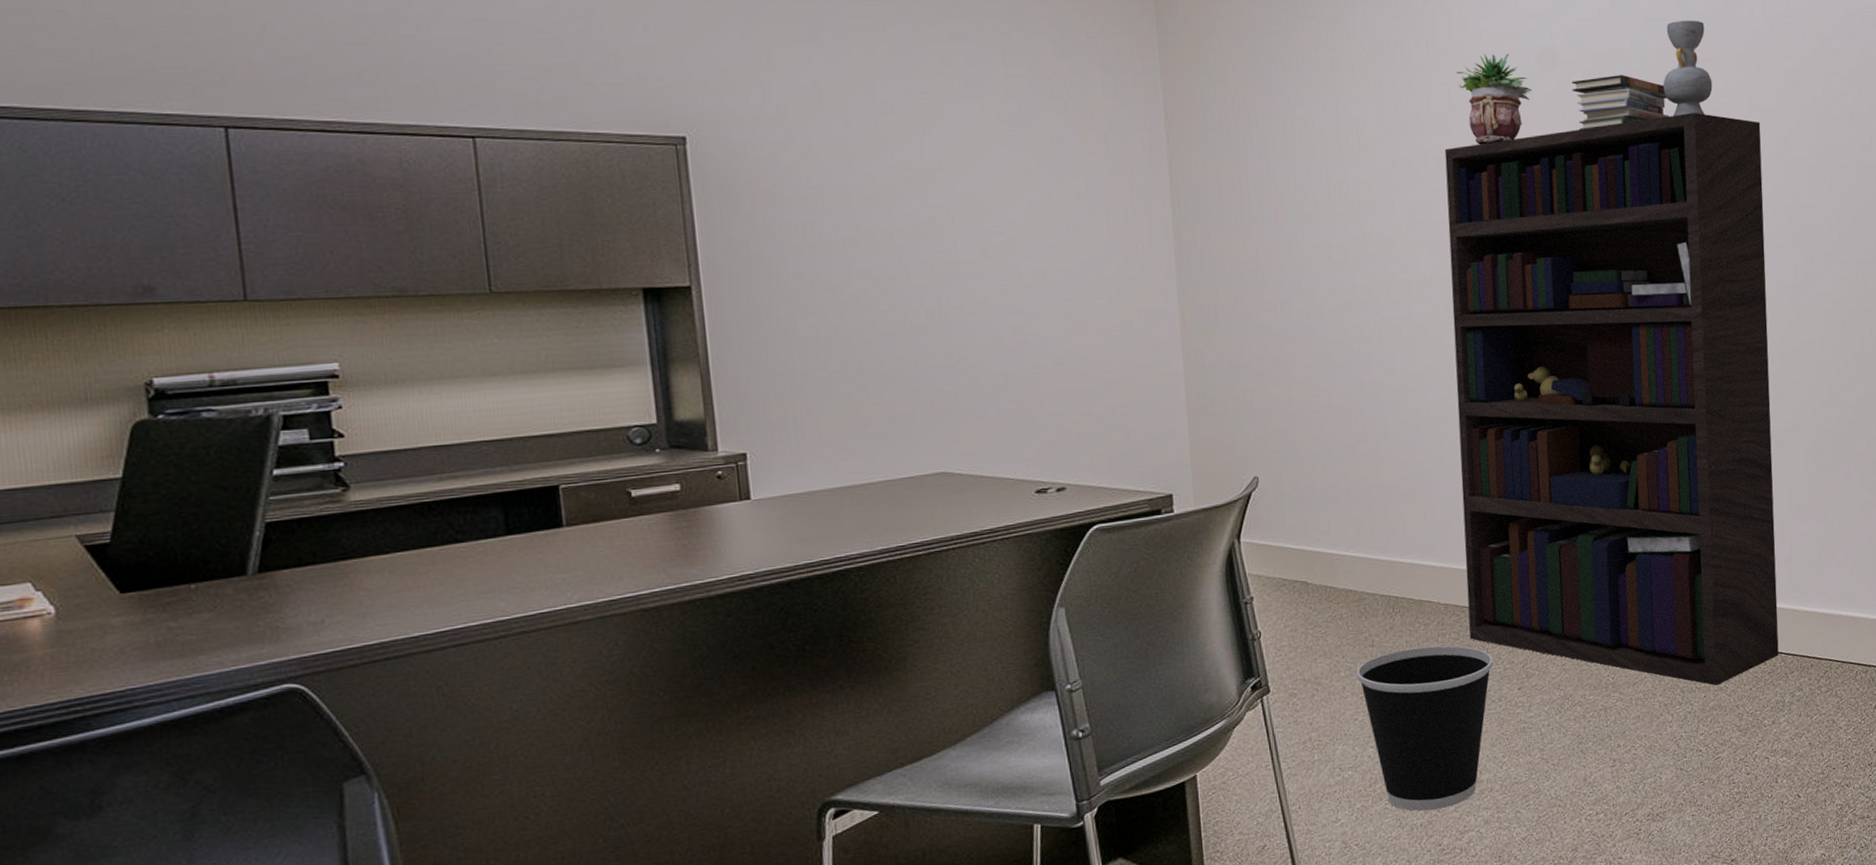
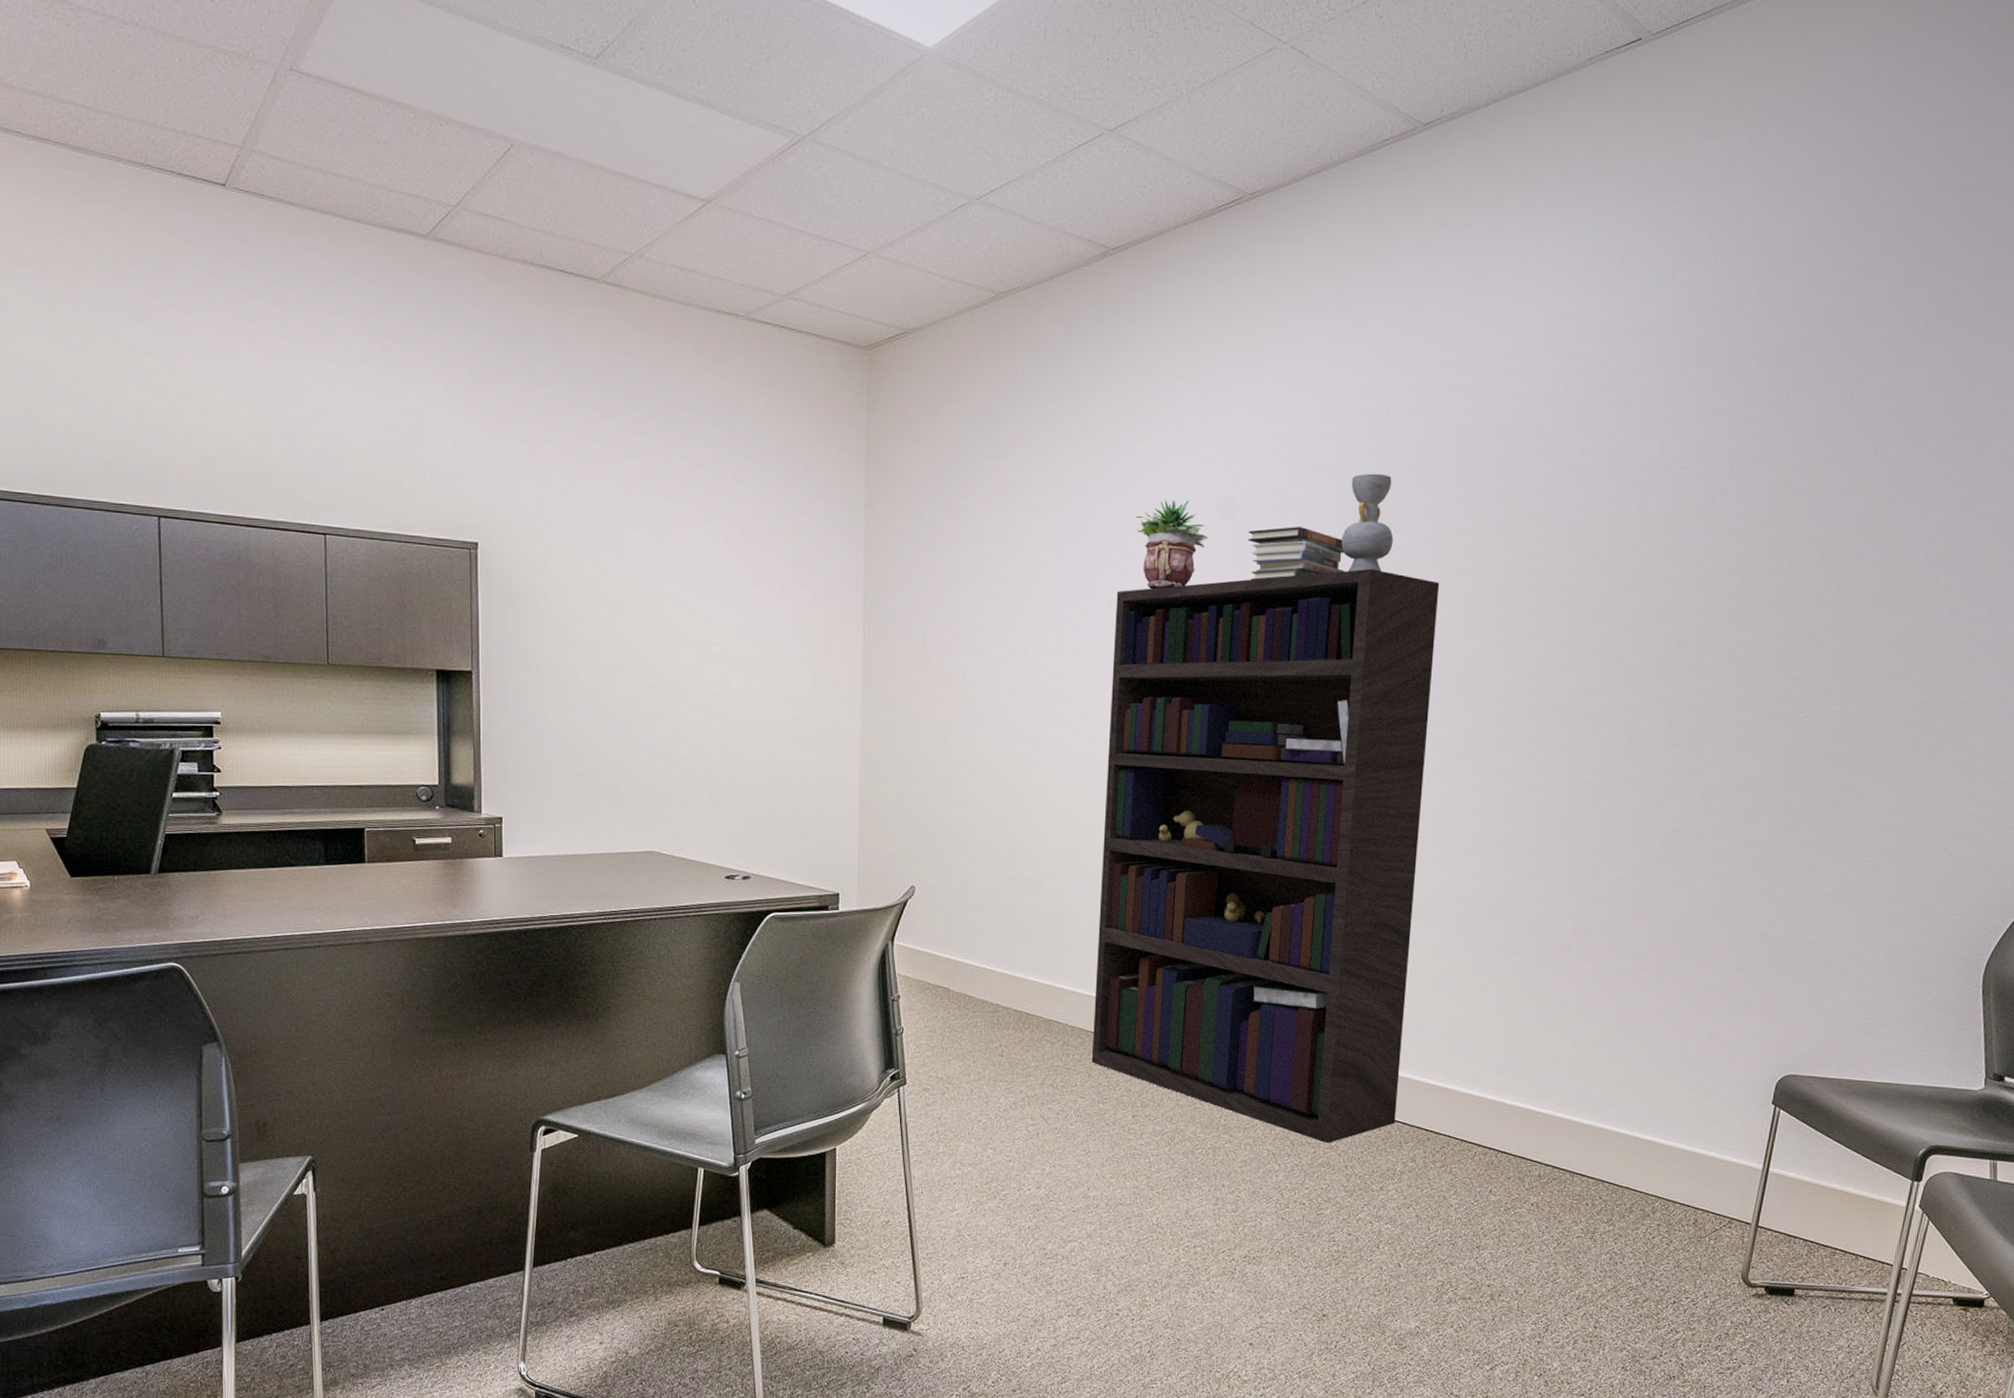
wastebasket: present [1357,645,1493,812] -> none [985,1063,1111,1217]

